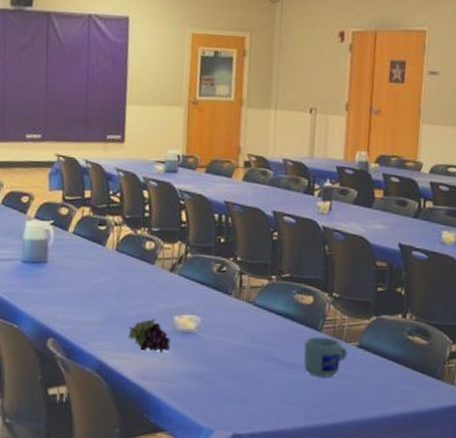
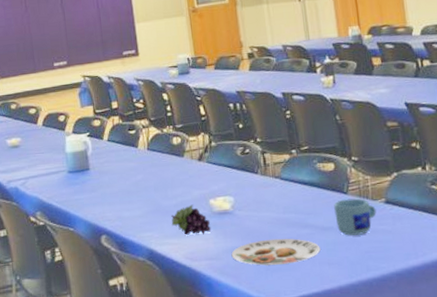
plate: none [187,367,282,397] -> present [231,238,321,266]

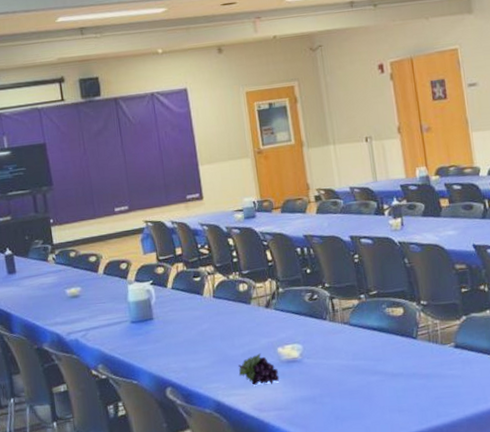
plate: present [231,238,321,266] -> none [300,385,391,415]
mug: present [334,198,376,236] -> none [403,343,446,382]

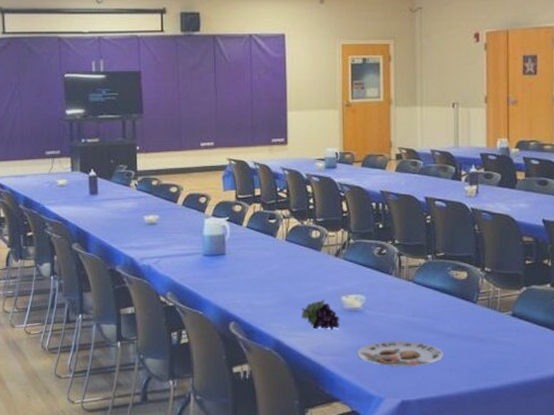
plate: none [300,385,391,415] -> present [357,341,444,367]

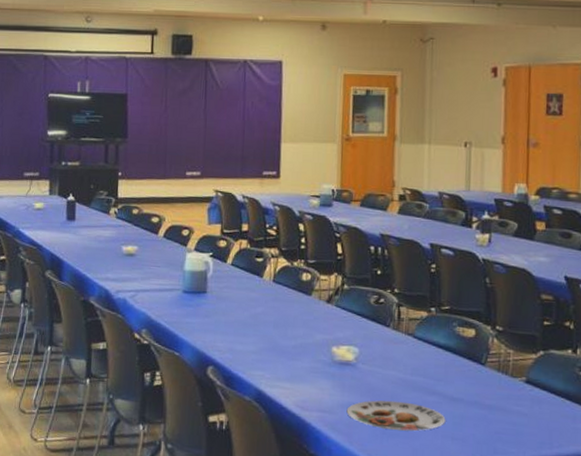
fruit: present [301,299,340,329] -> none [286,349,330,383]

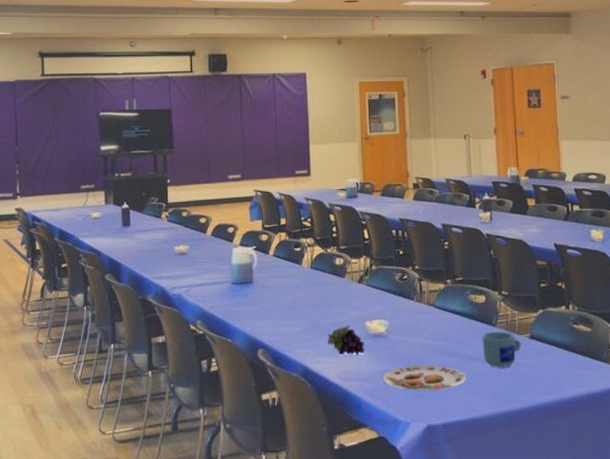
fruit: none [286,349,330,383] -> present [327,325,365,355]
mug: none [467,370,514,413] -> present [482,331,521,367]

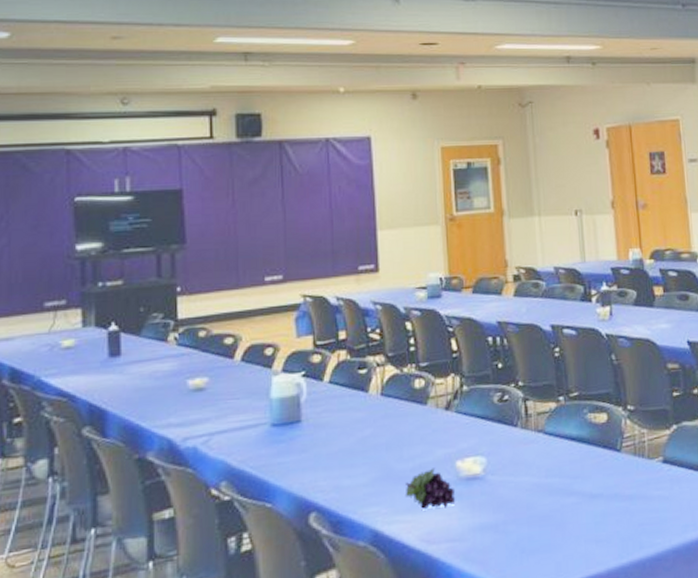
plate: present [382,365,467,390] -> none [479,509,587,547]
mug: present [482,331,521,367] -> none [605,457,653,504]

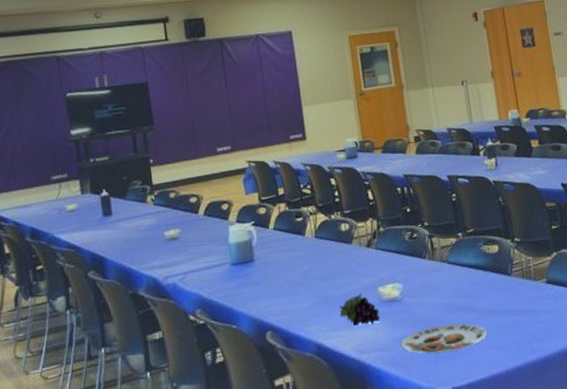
plate: none [479,509,587,547] -> present [400,323,488,354]

